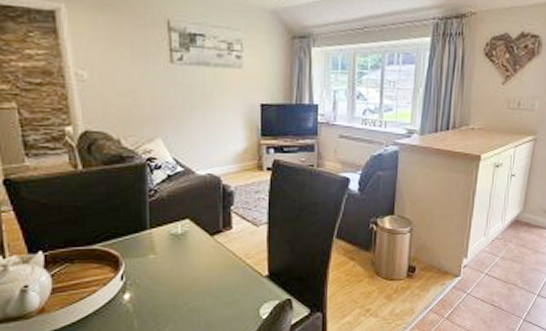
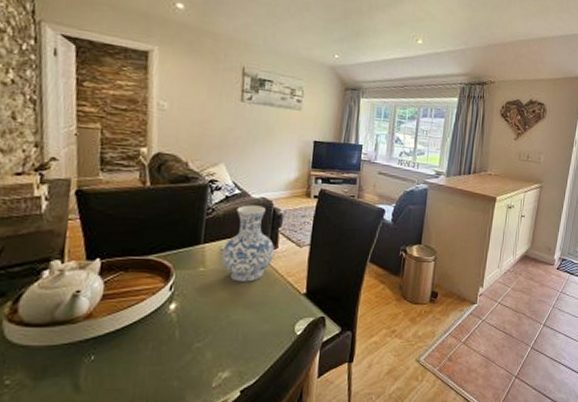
vase: none [170,183,229,267] -> present [220,205,275,282]

